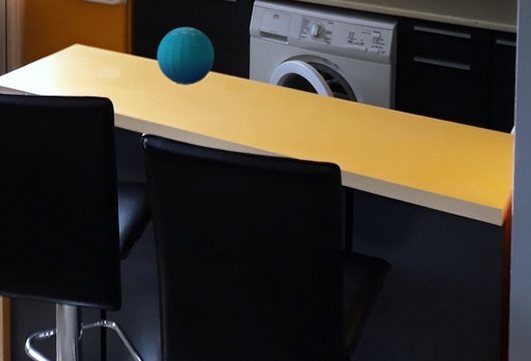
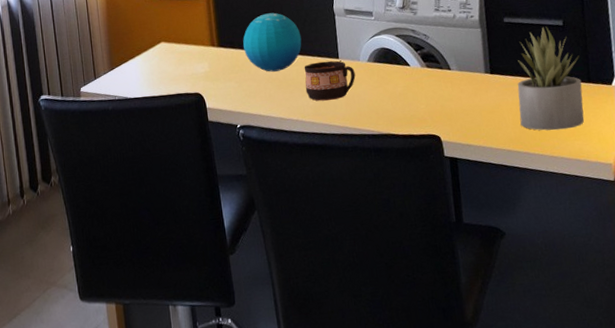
cup: none [213,80,264,119] -> present [304,61,356,101]
succulent plant: none [418,69,482,172] -> present [517,26,584,131]

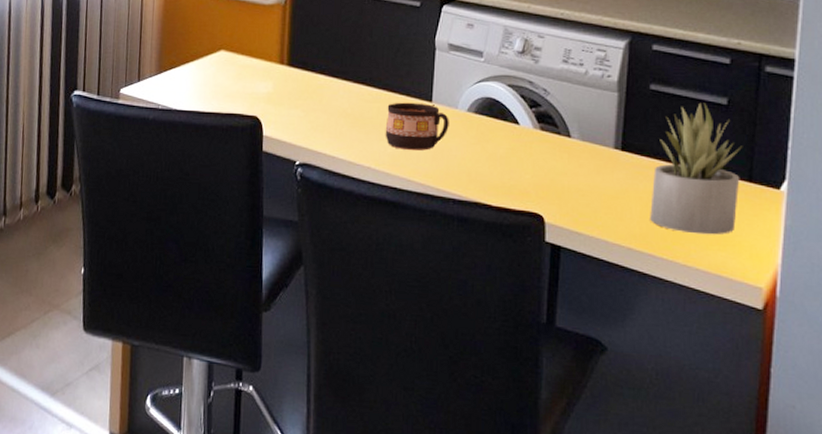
decorative orb: present [243,12,302,72] -> none [318,34,390,106]

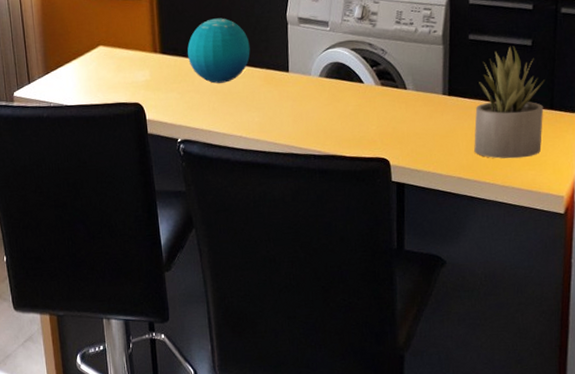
decorative orb: none [318,34,390,106] -> present [187,18,250,84]
cup: present [385,102,449,151] -> none [251,74,305,117]

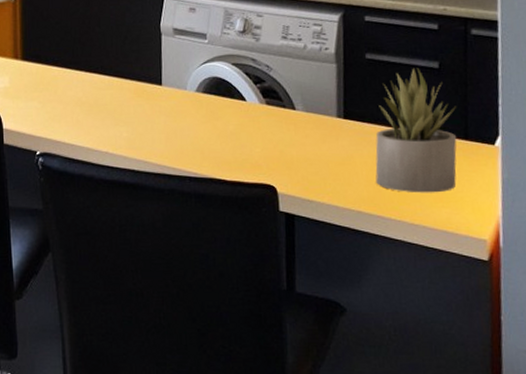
decorative orb: present [187,18,250,84] -> none [51,25,120,94]

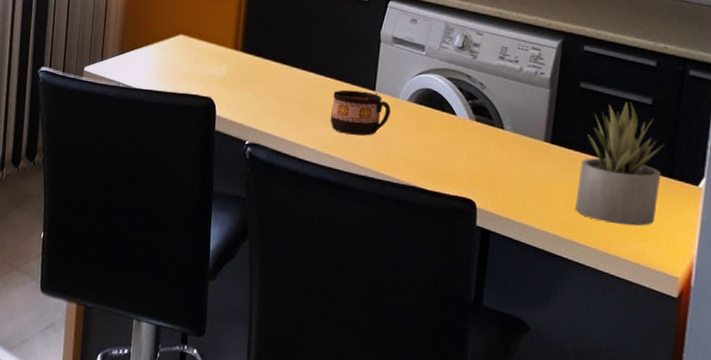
cup: none [119,87,180,133] -> present [330,90,391,136]

